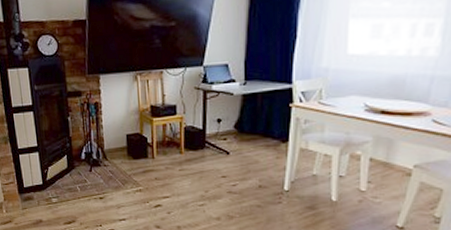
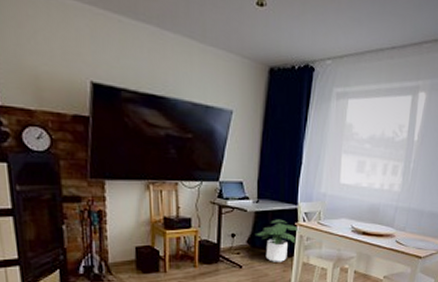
potted plant: none [244,101,293,148] -> present [256,219,298,262]

